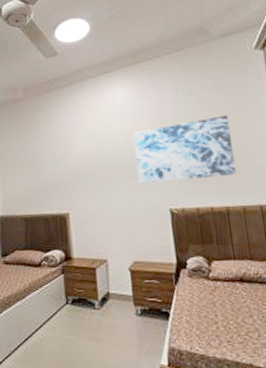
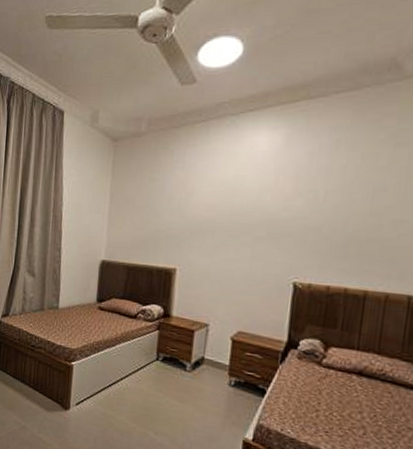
wall art: present [133,115,237,184] -> none [263,180,399,255]

